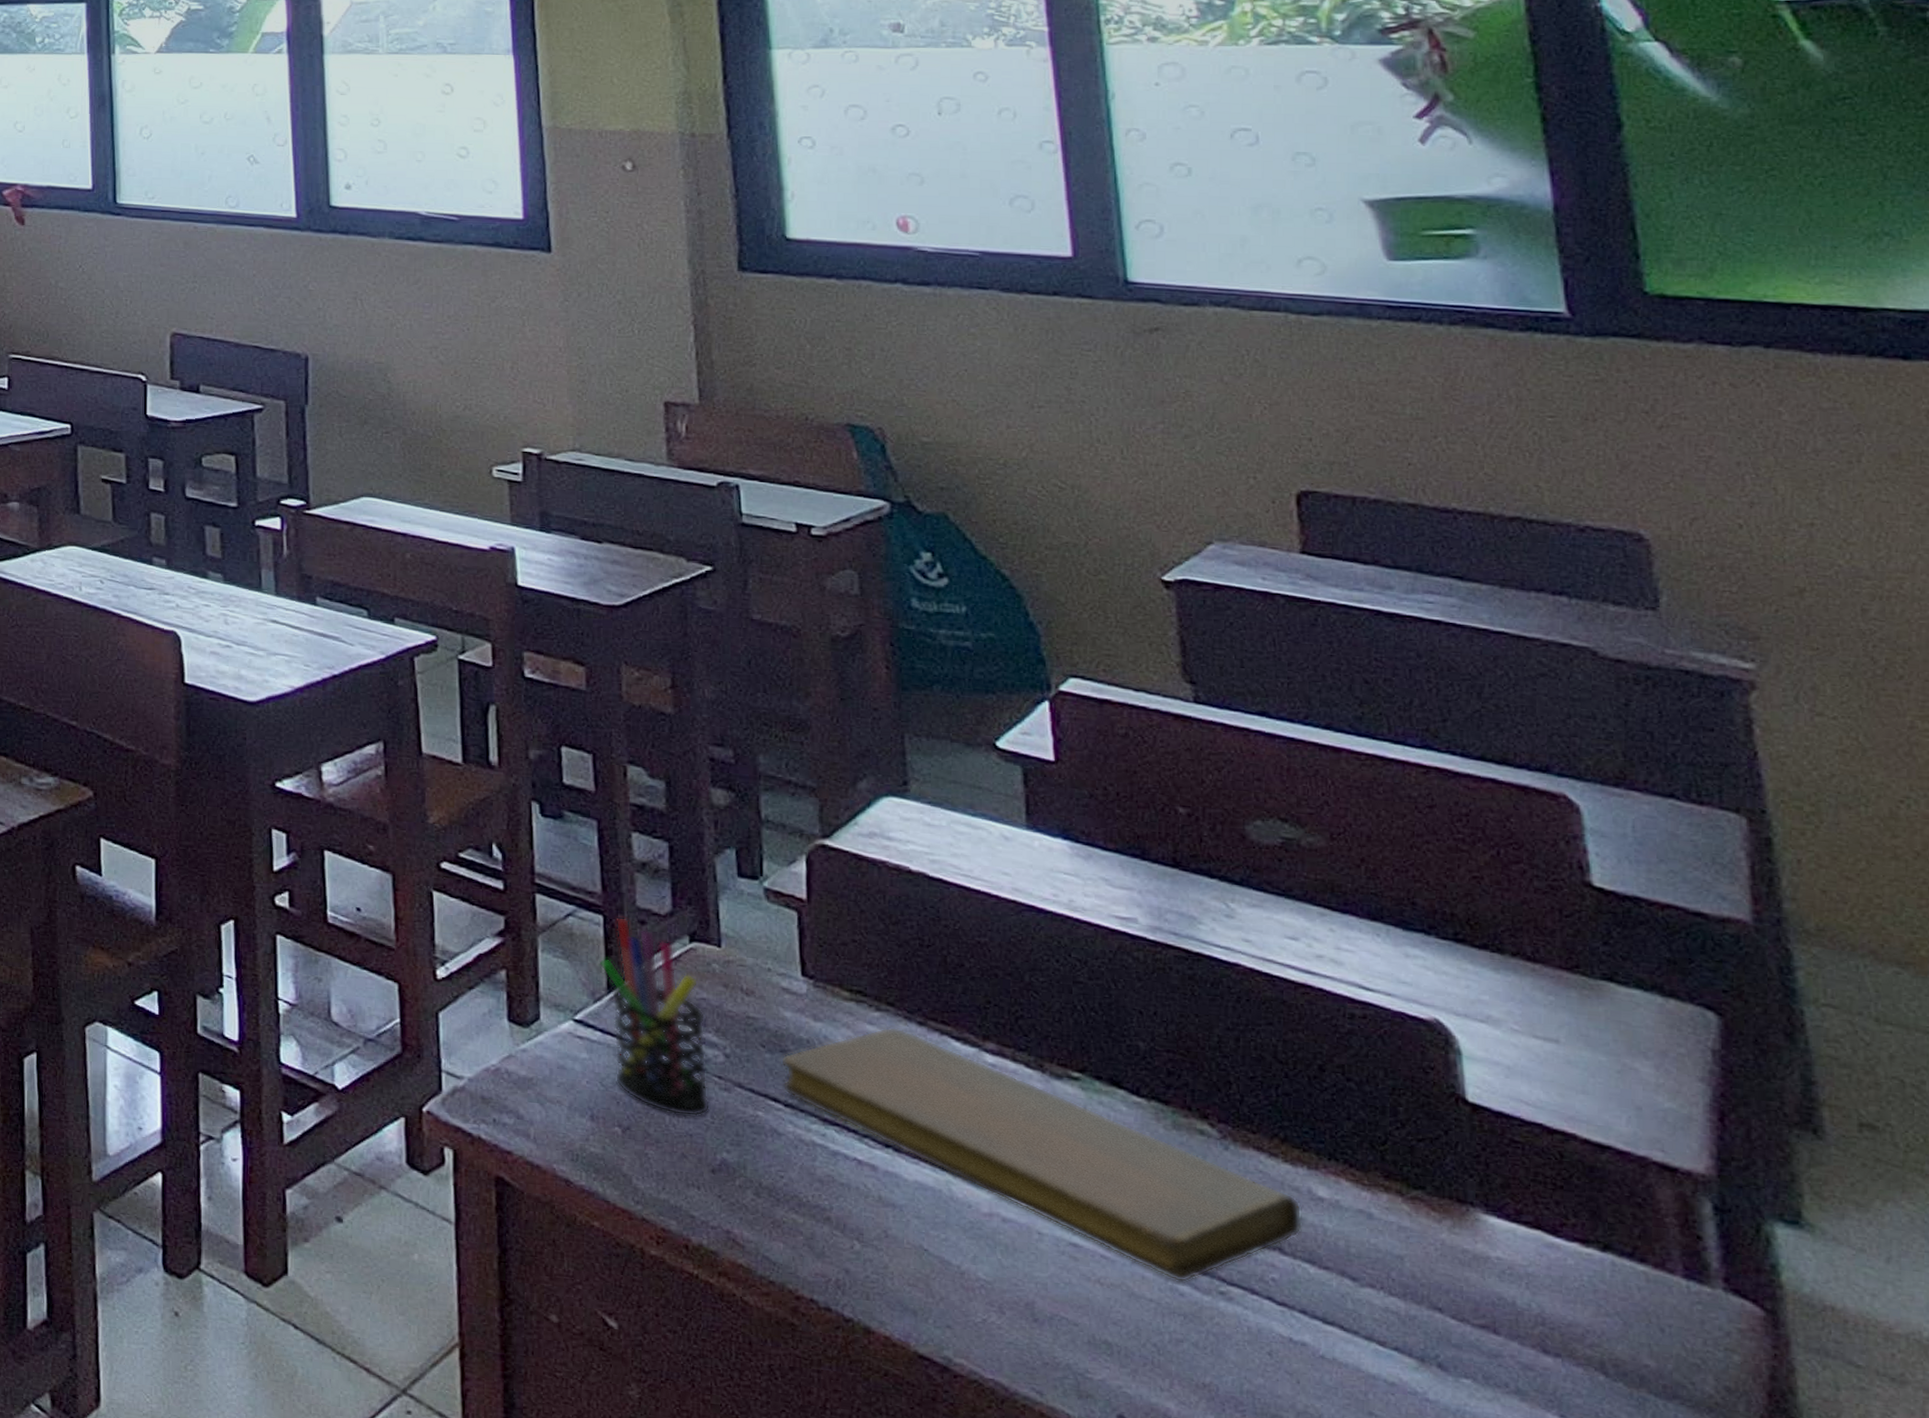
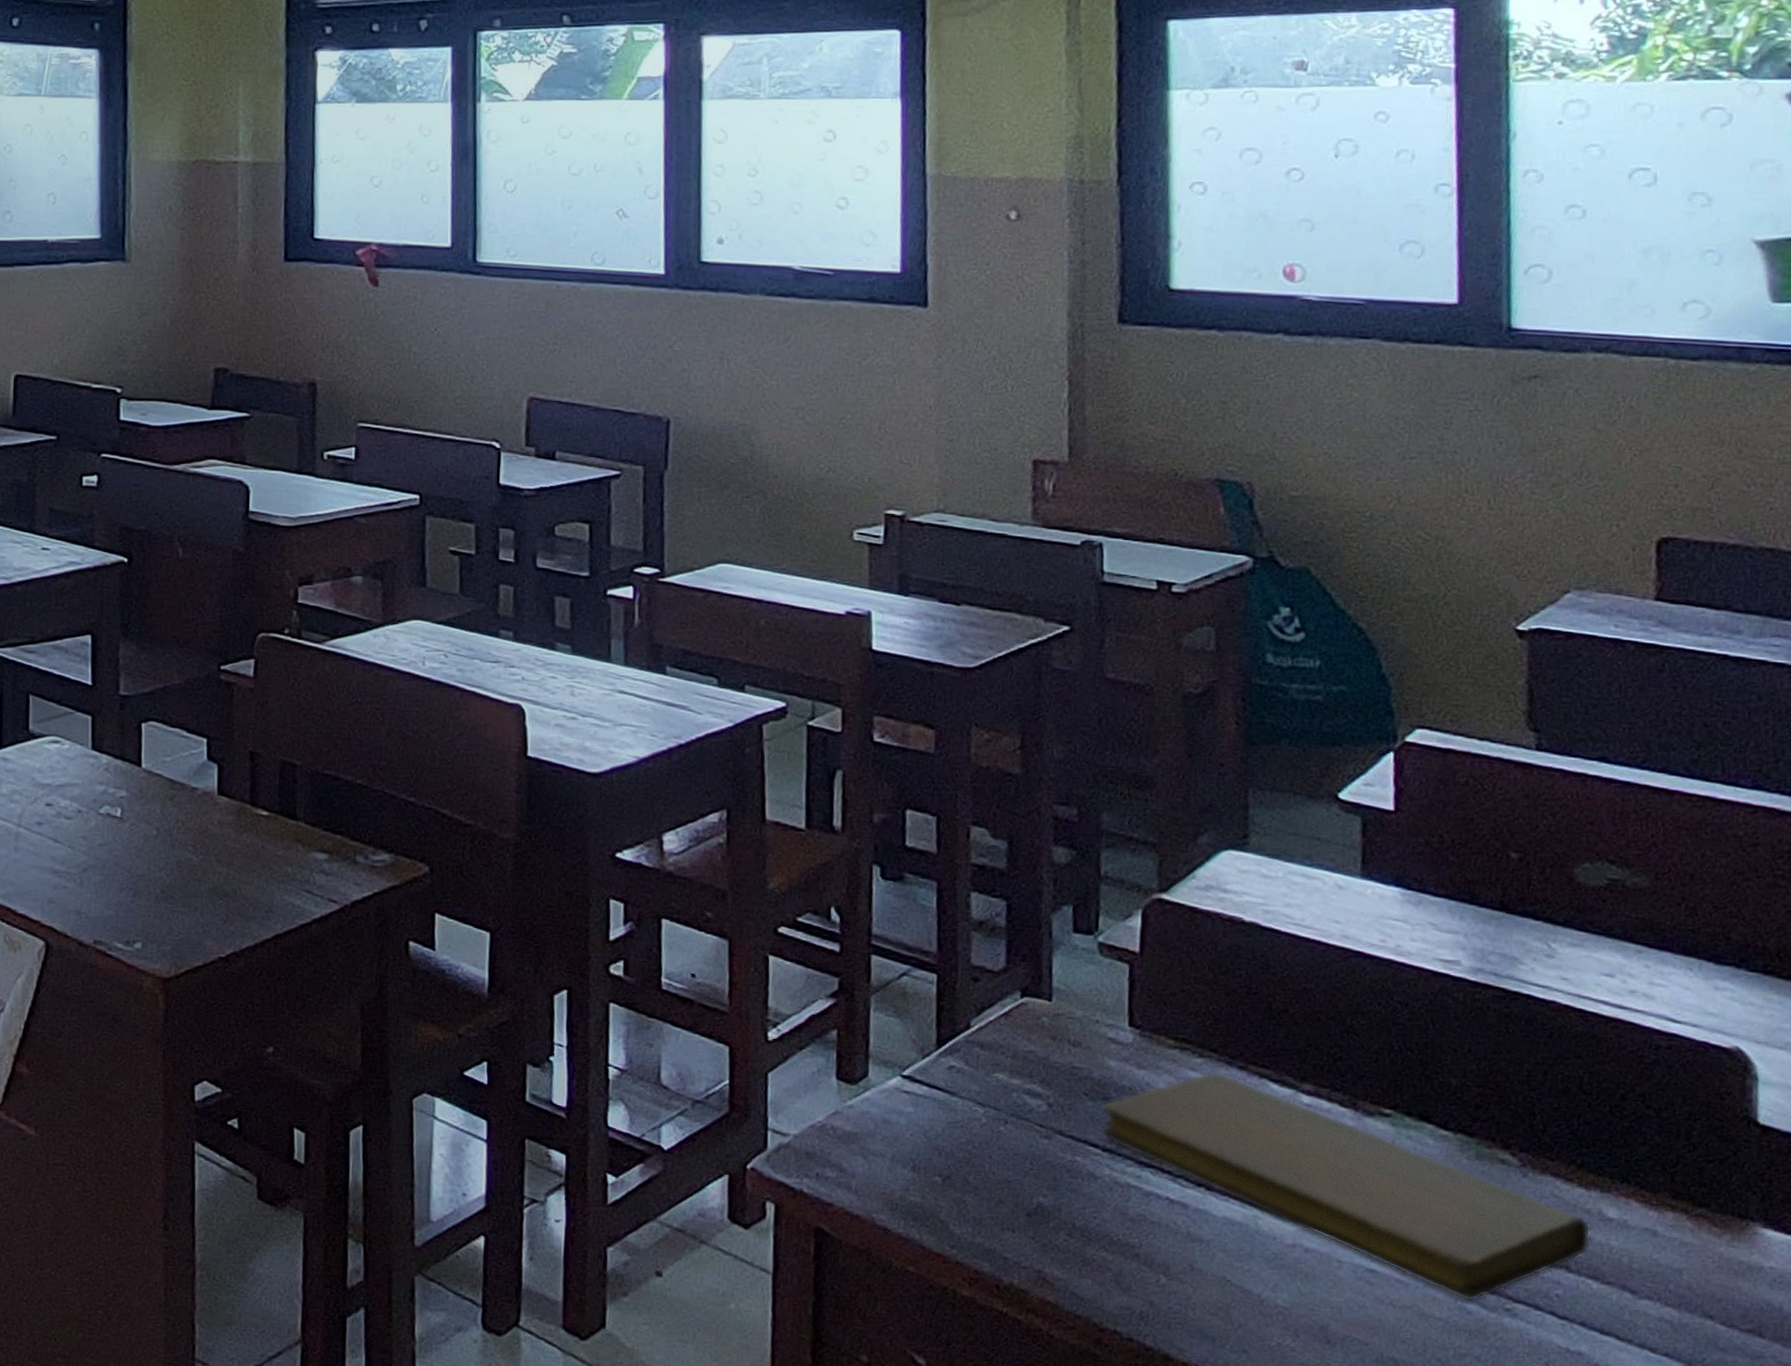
pen holder: present [599,916,711,1117] -> none [930,974,1032,1164]

